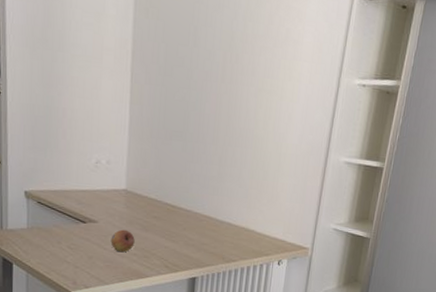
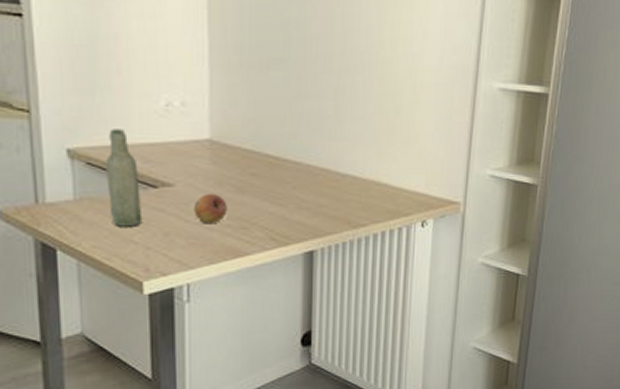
bottle: none [50,178,74,251] -> present [106,129,141,227]

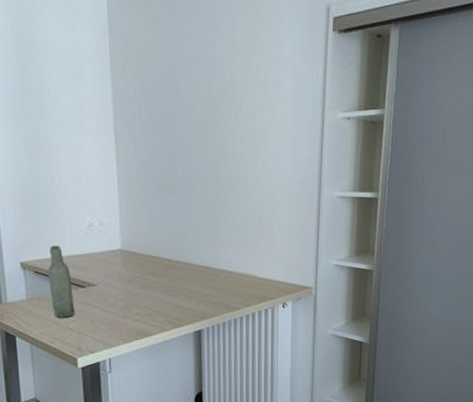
fruit: present [194,193,227,225] -> none [111,289,136,313]

